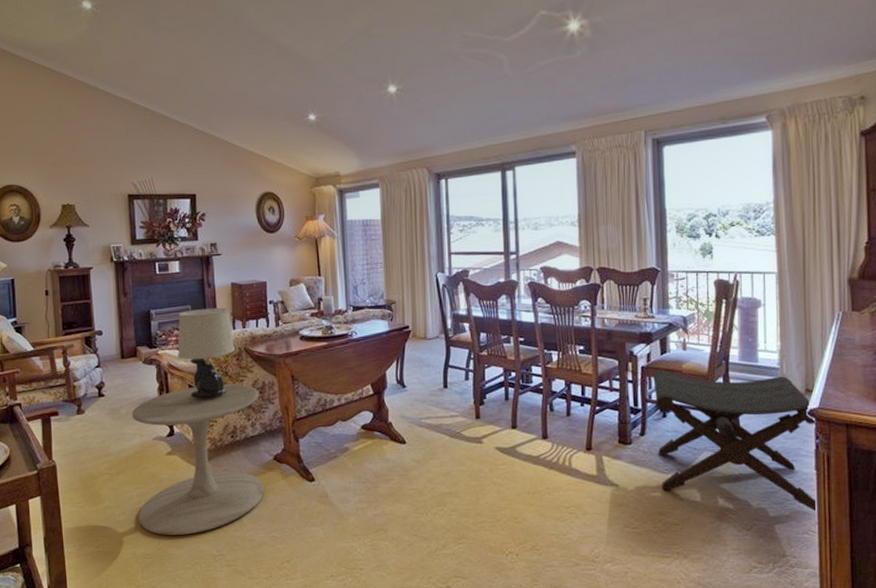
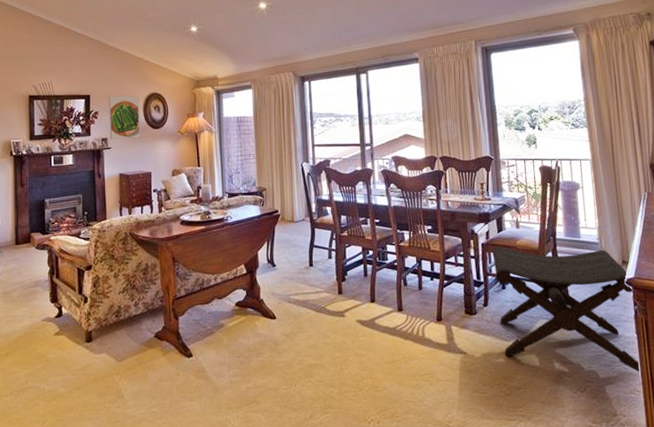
side table: present [131,384,265,535] -> none [23,266,146,414]
table lamp: present [177,307,235,399] -> none [67,196,121,281]
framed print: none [217,195,254,244] -> present [109,95,141,139]

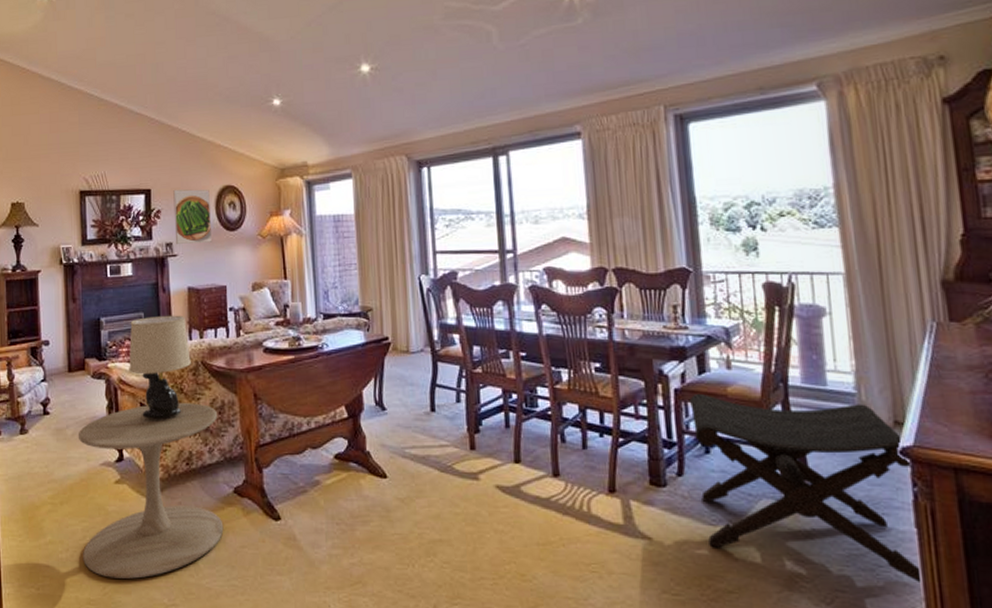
side table: none [23,266,146,414] -> present [78,403,224,579]
table lamp: none [67,196,121,281] -> present [128,315,191,419]

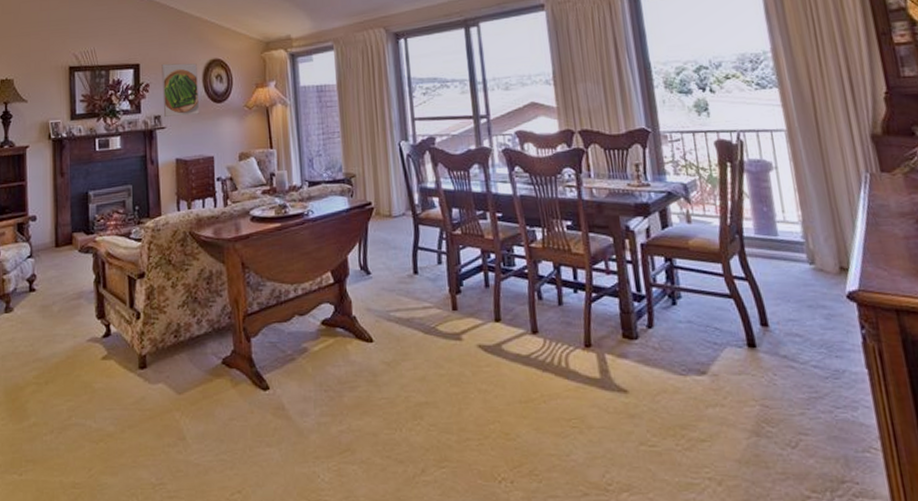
side table: present [78,403,224,579] -> none [64,274,212,459]
table lamp: present [128,315,191,419] -> none [116,186,179,292]
footstool: present [690,393,920,584] -> none [655,247,875,423]

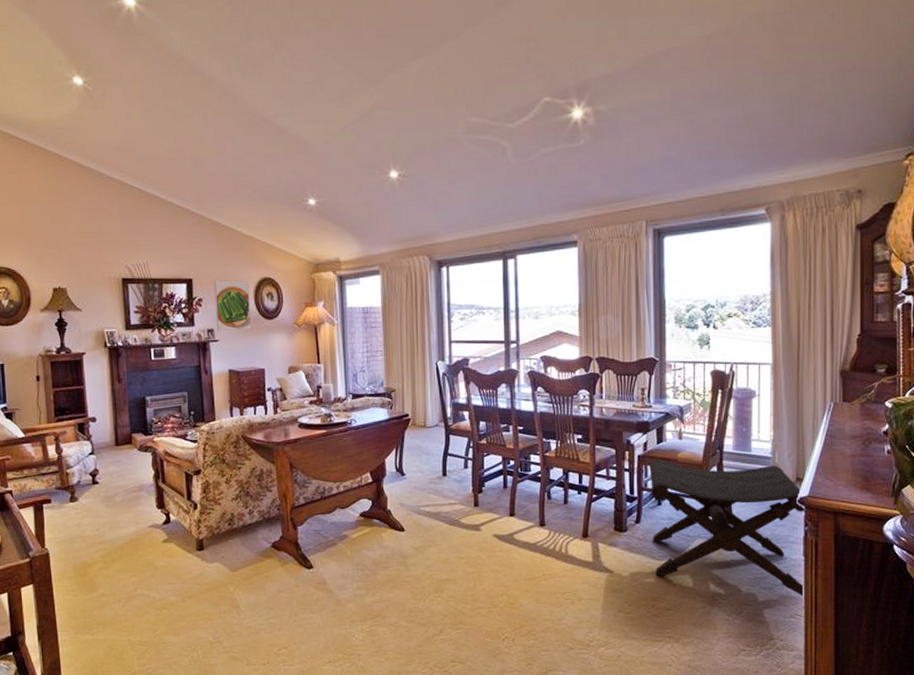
footstool: none [655,247,875,423] -> present [649,458,807,597]

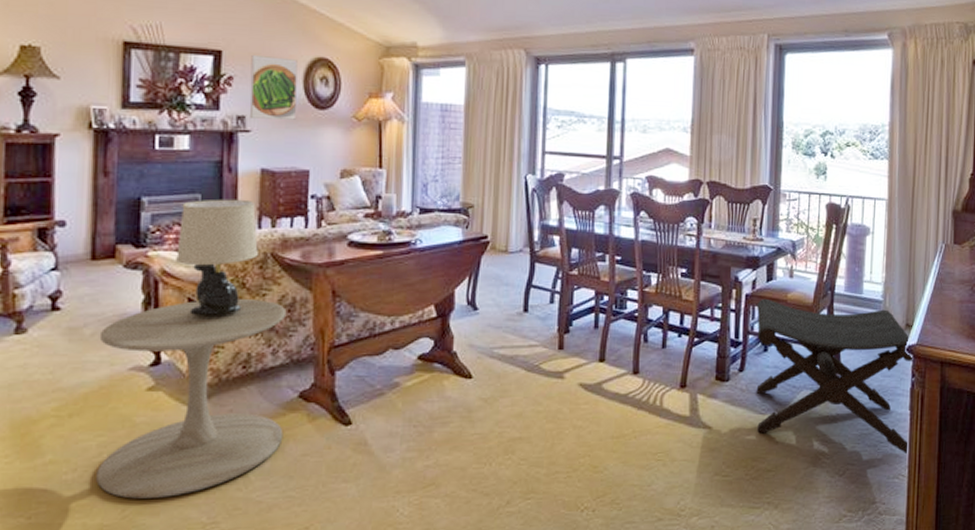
side table: none [126,472,263,623] -> present [96,299,287,499]
table lamp: none [173,394,232,486] -> present [174,199,258,317]

